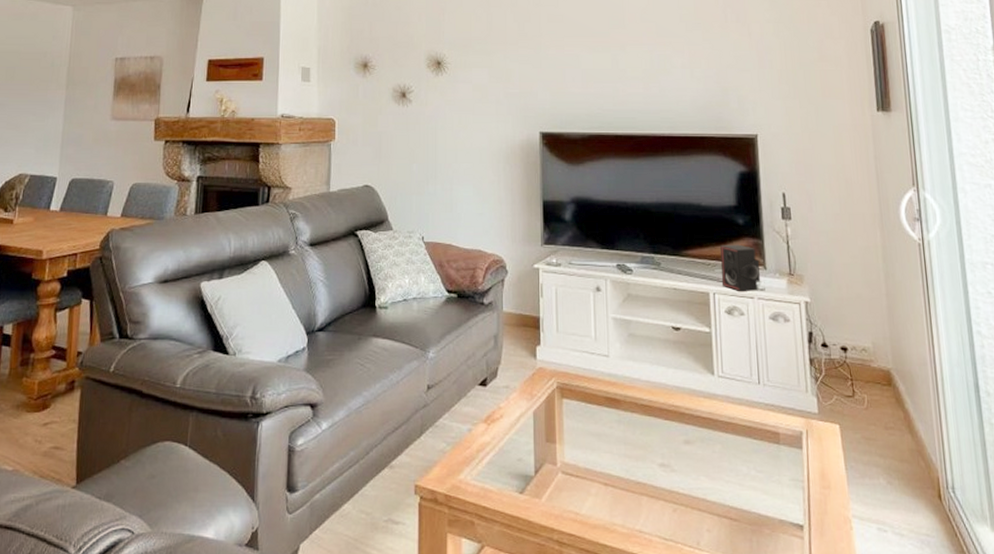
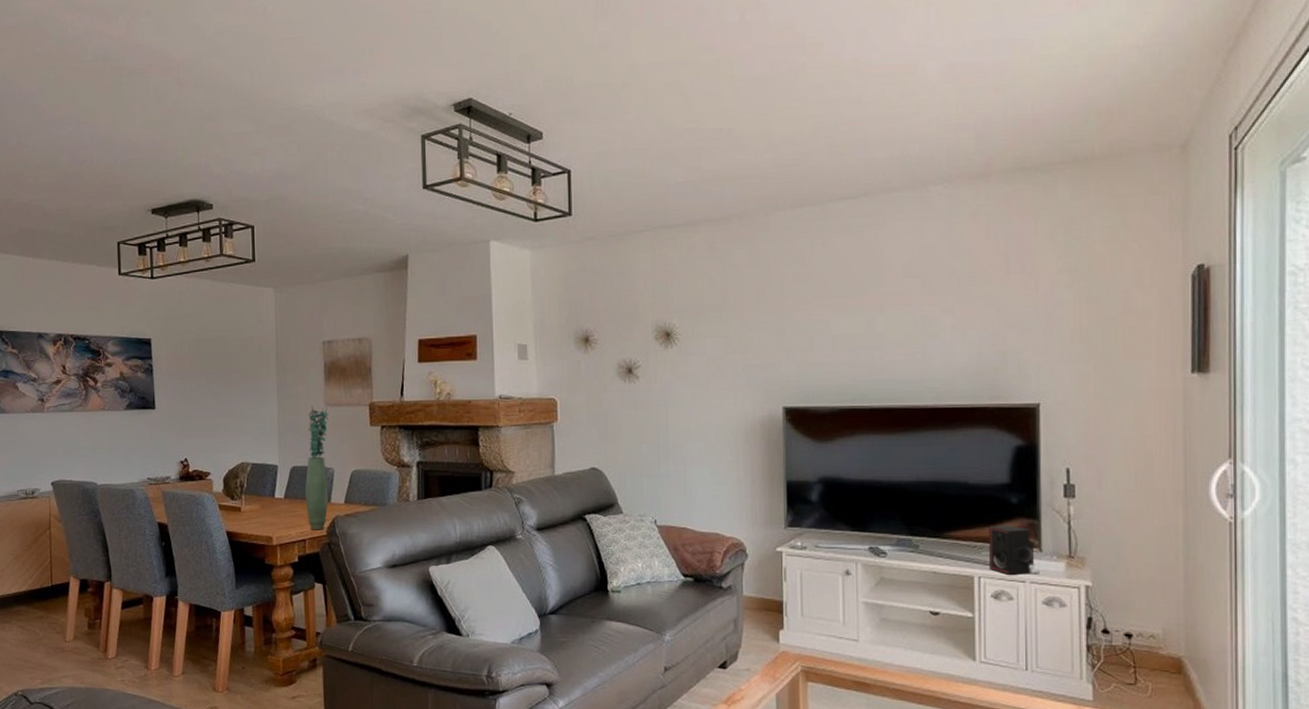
vase: none [81,119,114,244] -> present [305,406,329,530]

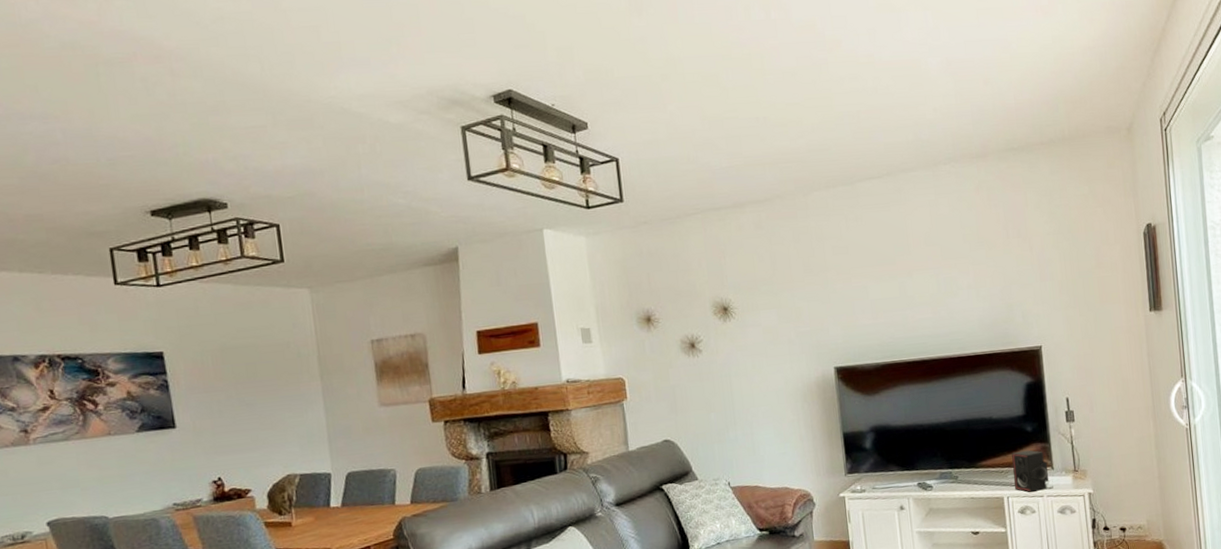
vase: present [305,406,329,530] -> none [361,407,393,536]

